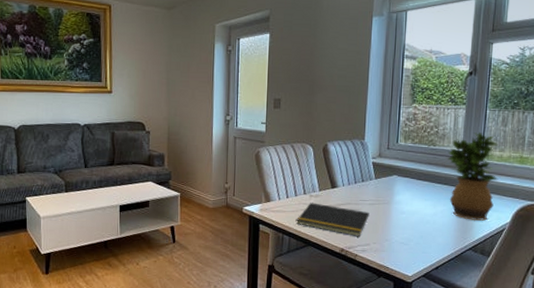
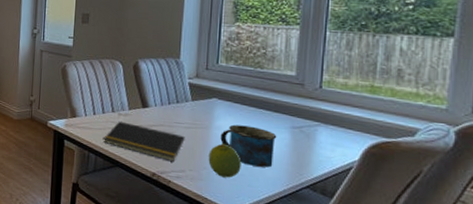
fruit: none [389,216,417,247] -> present [208,143,242,178]
mug: none [400,198,447,235] -> present [220,124,277,168]
potted plant: present [448,132,498,221] -> none [278,56,343,156]

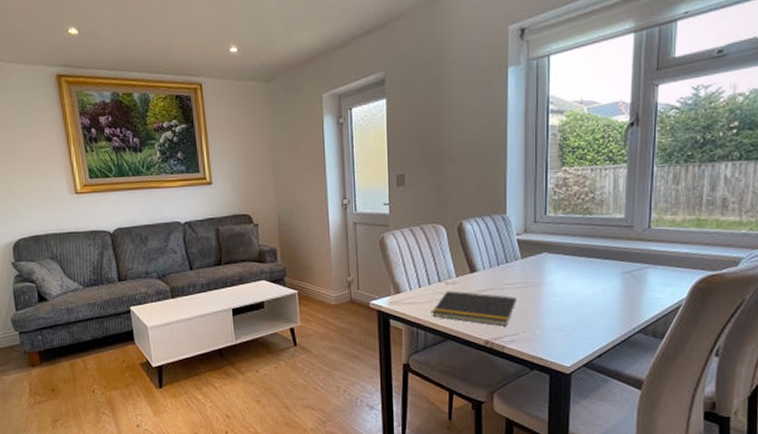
fruit: present [208,143,242,178] -> none [541,299,575,335]
mug: present [220,124,277,168] -> none [552,277,609,318]

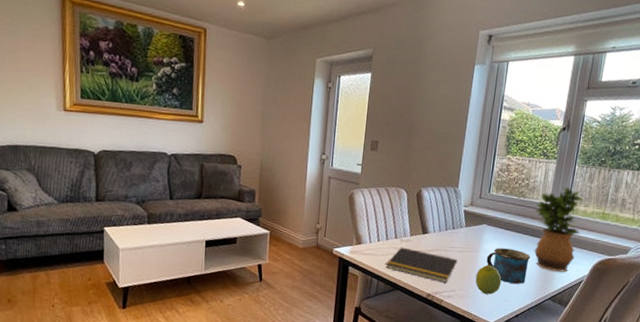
fruit: none [541,299,575,335] -> present [475,265,502,295]
mug: none [552,277,609,318] -> present [486,247,531,284]
potted plant: none [608,194,671,298] -> present [534,187,583,272]

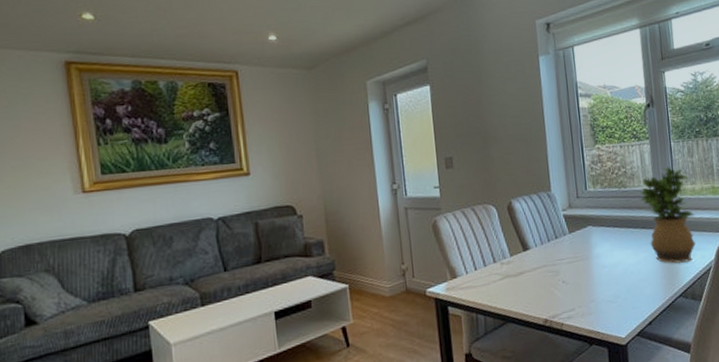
notepad: present [386,247,458,282] -> none [490,271,570,302]
fruit: present [475,265,502,295] -> none [593,271,624,306]
mug: present [486,247,531,284] -> none [600,247,650,288]

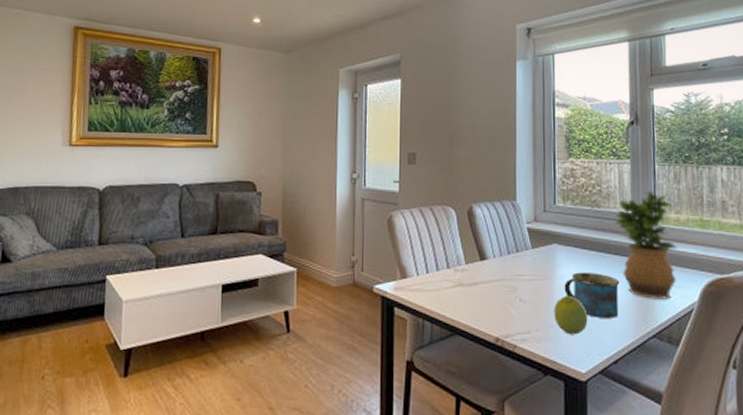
fruit: none [593,271,624,306] -> present [554,295,588,335]
mug: none [600,247,650,288] -> present [564,272,620,318]

